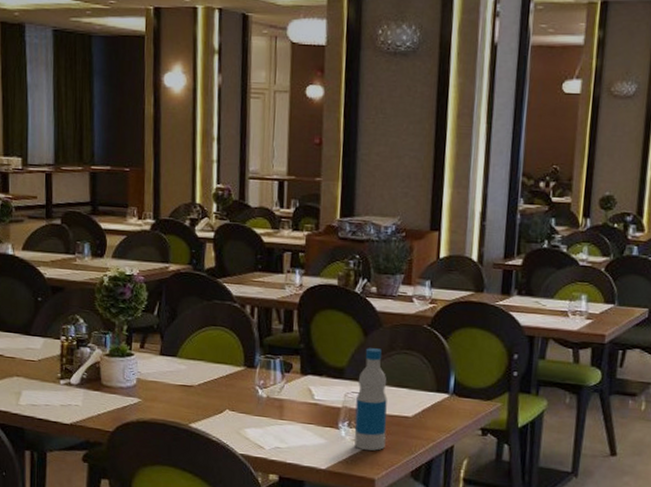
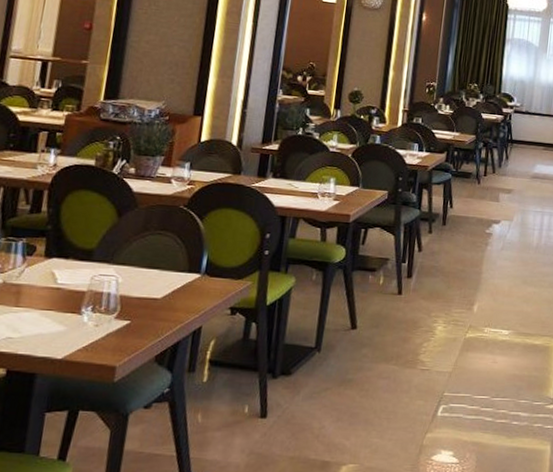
bottle: present [354,348,387,451] -> none [96,229,138,336]

